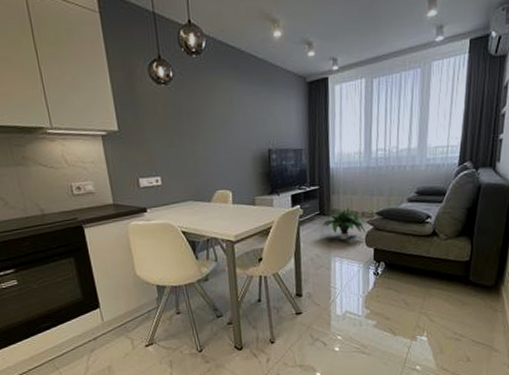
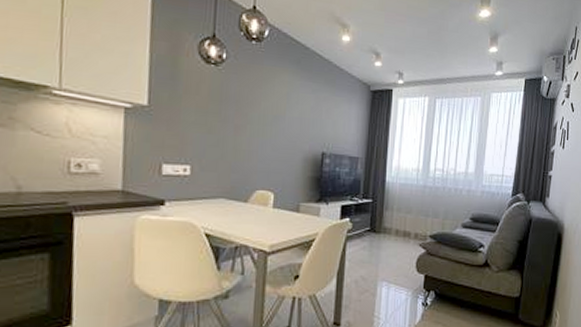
potted plant: present [323,207,366,240] -> none [372,224,418,263]

